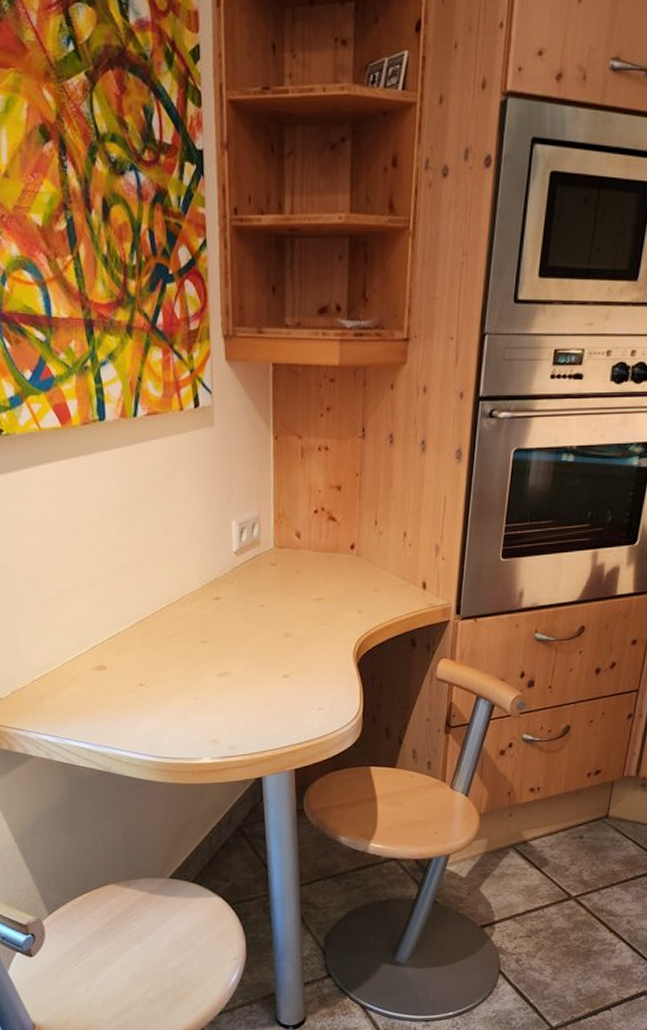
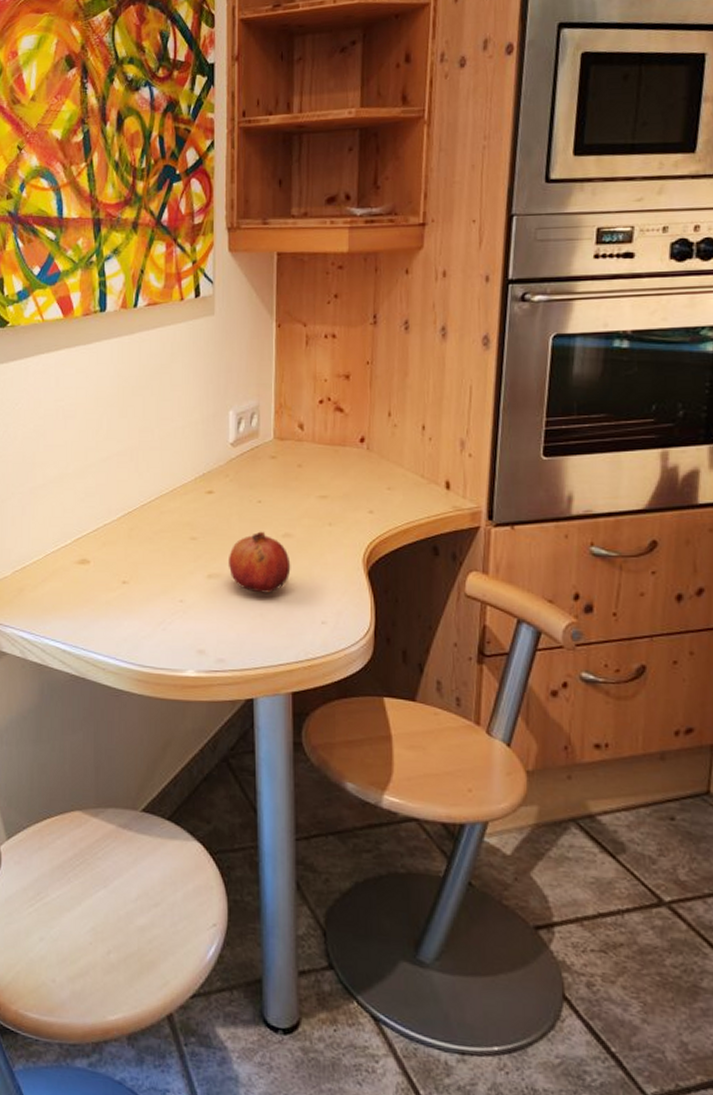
fruit: none [235,632,292,687] -> present [227,531,291,593]

